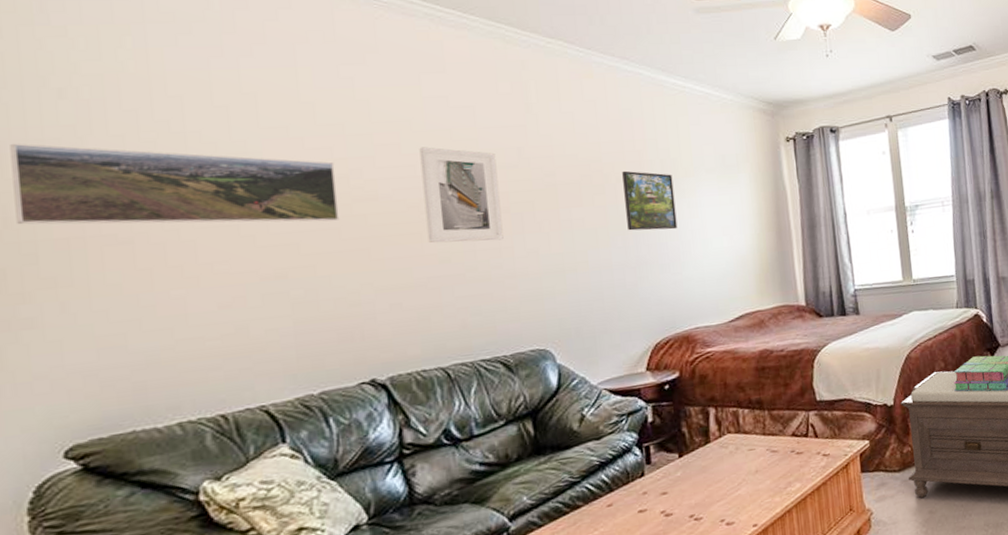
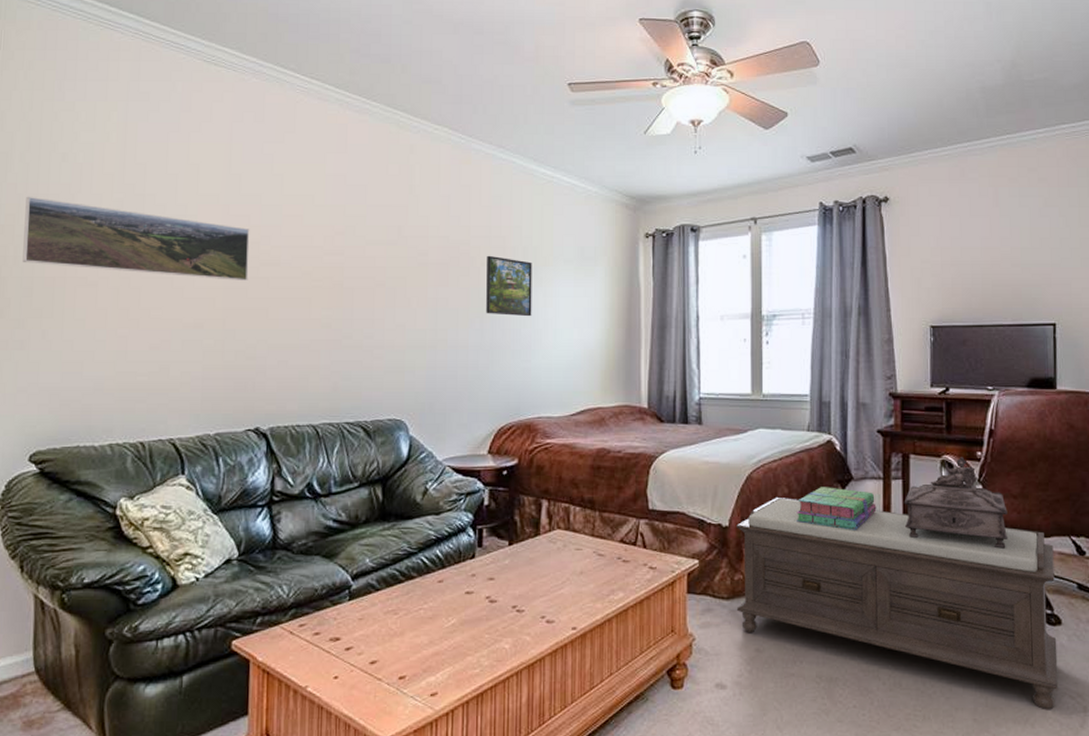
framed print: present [419,147,504,243] -> none [315,220,379,312]

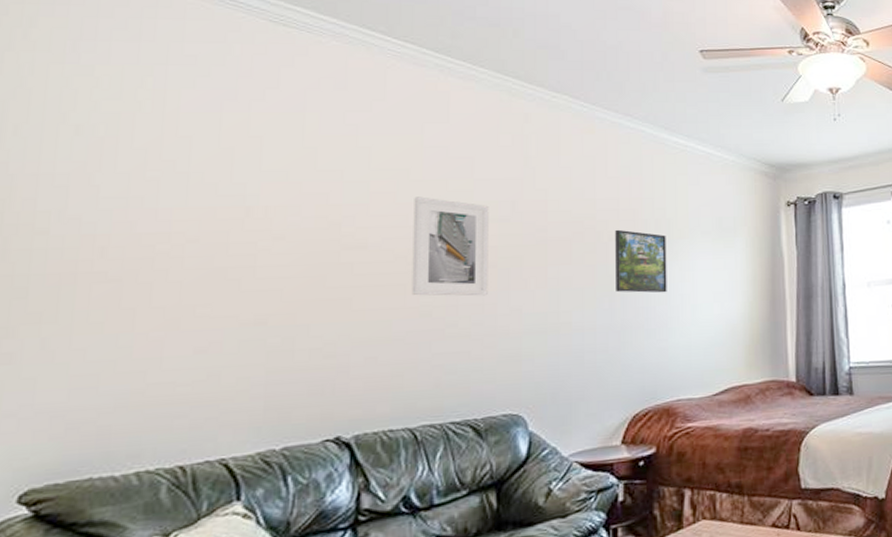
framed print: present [22,196,250,281] -> none [14,176,329,268]
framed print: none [315,220,379,312] -> present [411,196,489,296]

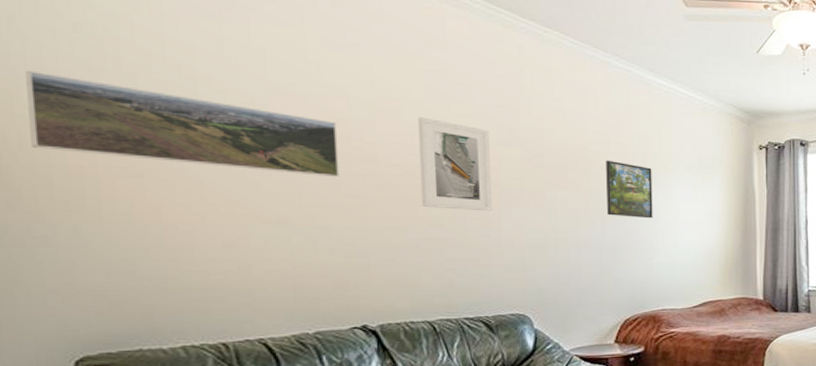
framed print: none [14,176,329,268] -> present [25,70,340,177]

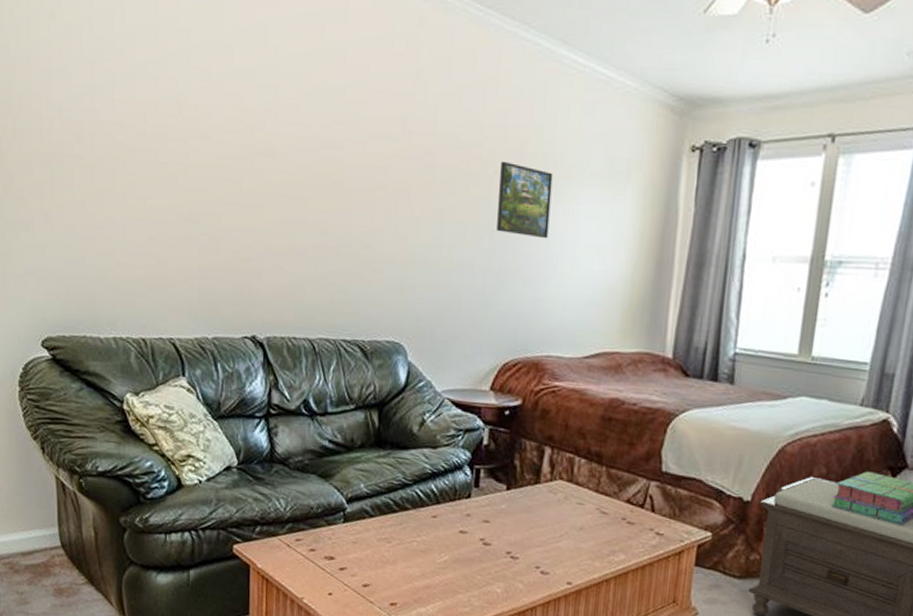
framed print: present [25,70,340,177] -> none [19,59,244,172]
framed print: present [418,117,492,211] -> none [312,105,382,219]

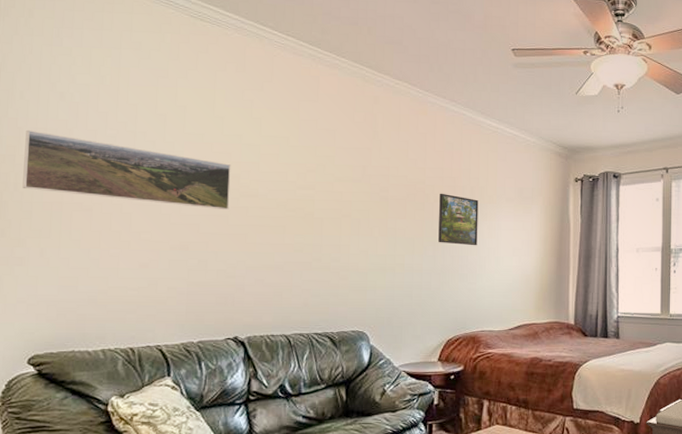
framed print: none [19,59,244,172] -> present [22,129,231,209]

